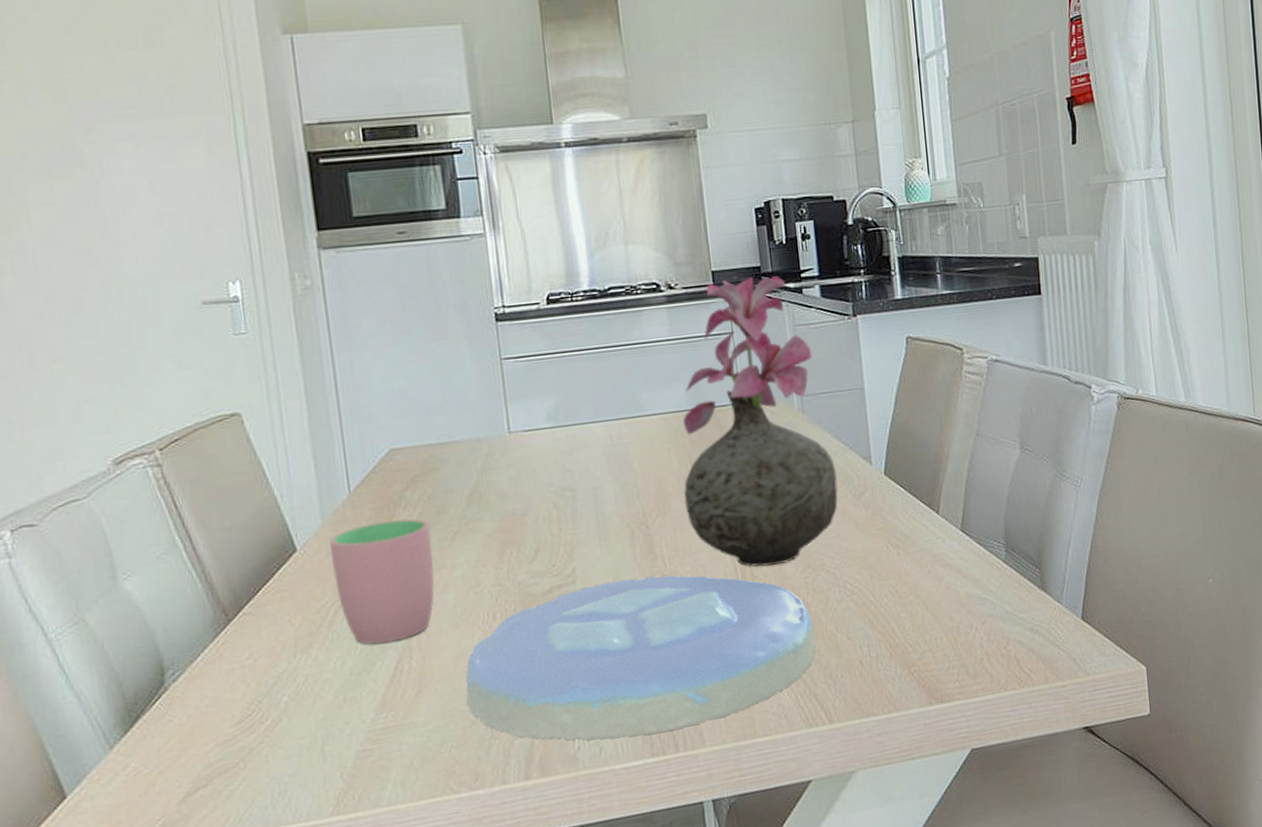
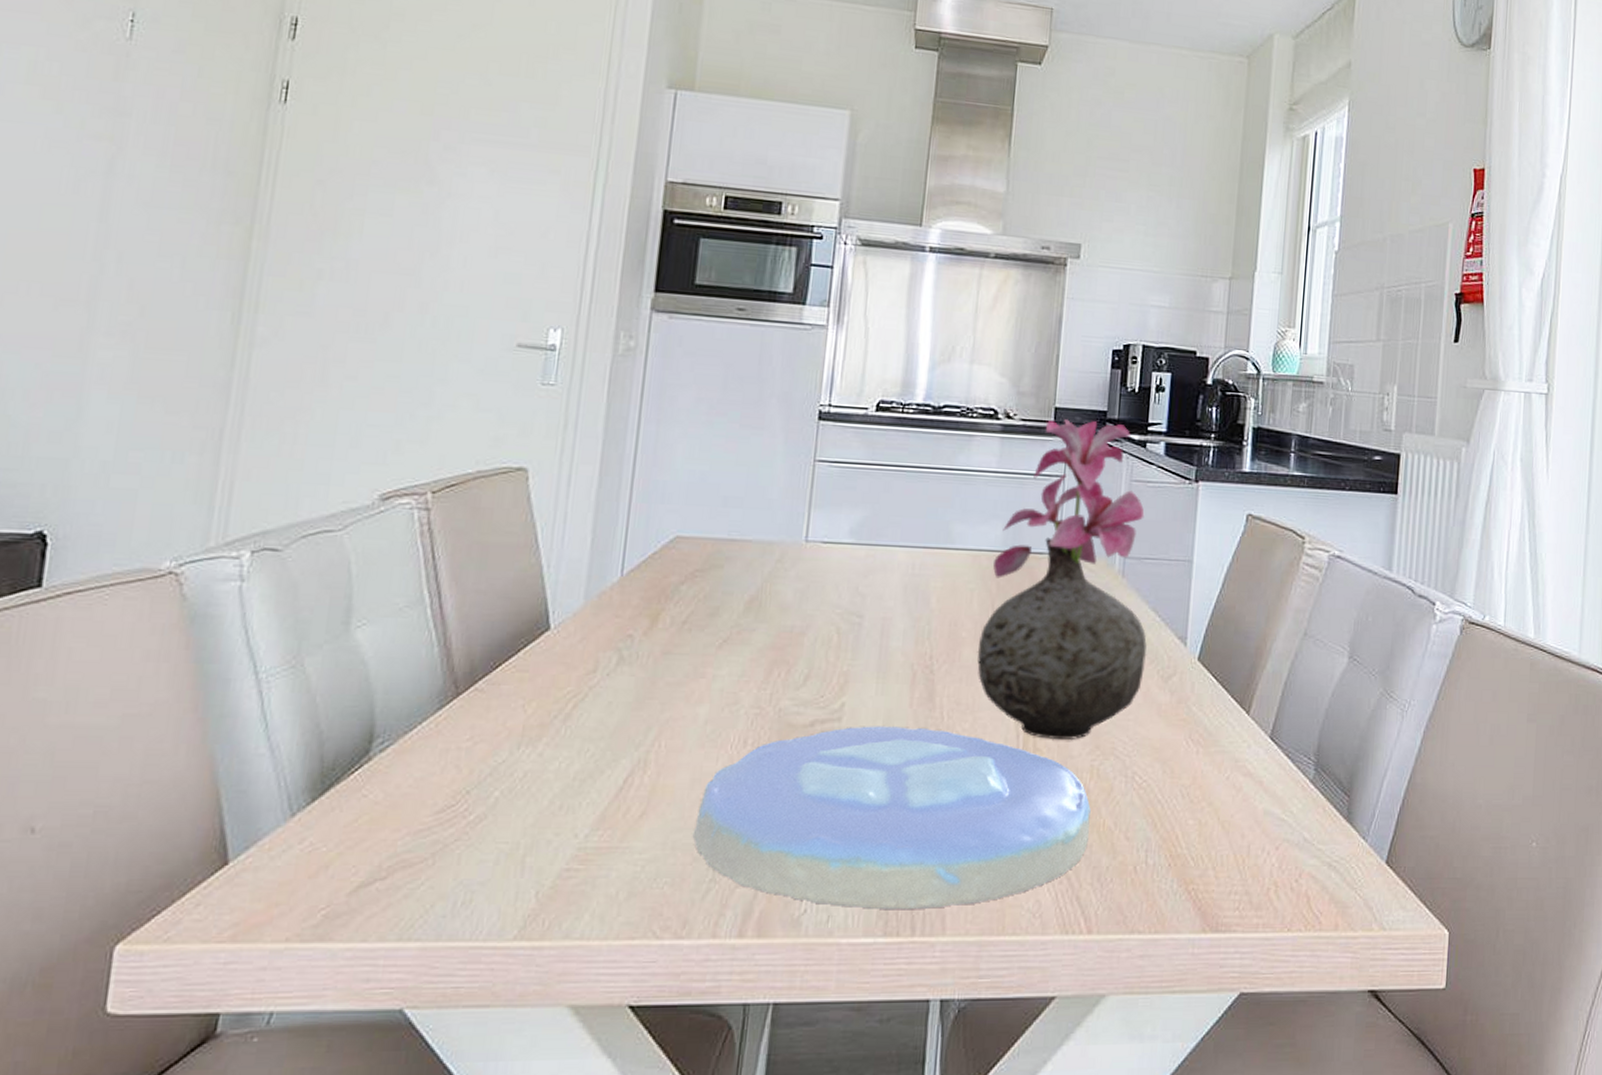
cup: present [329,519,435,645] -> none [582,613,699,750]

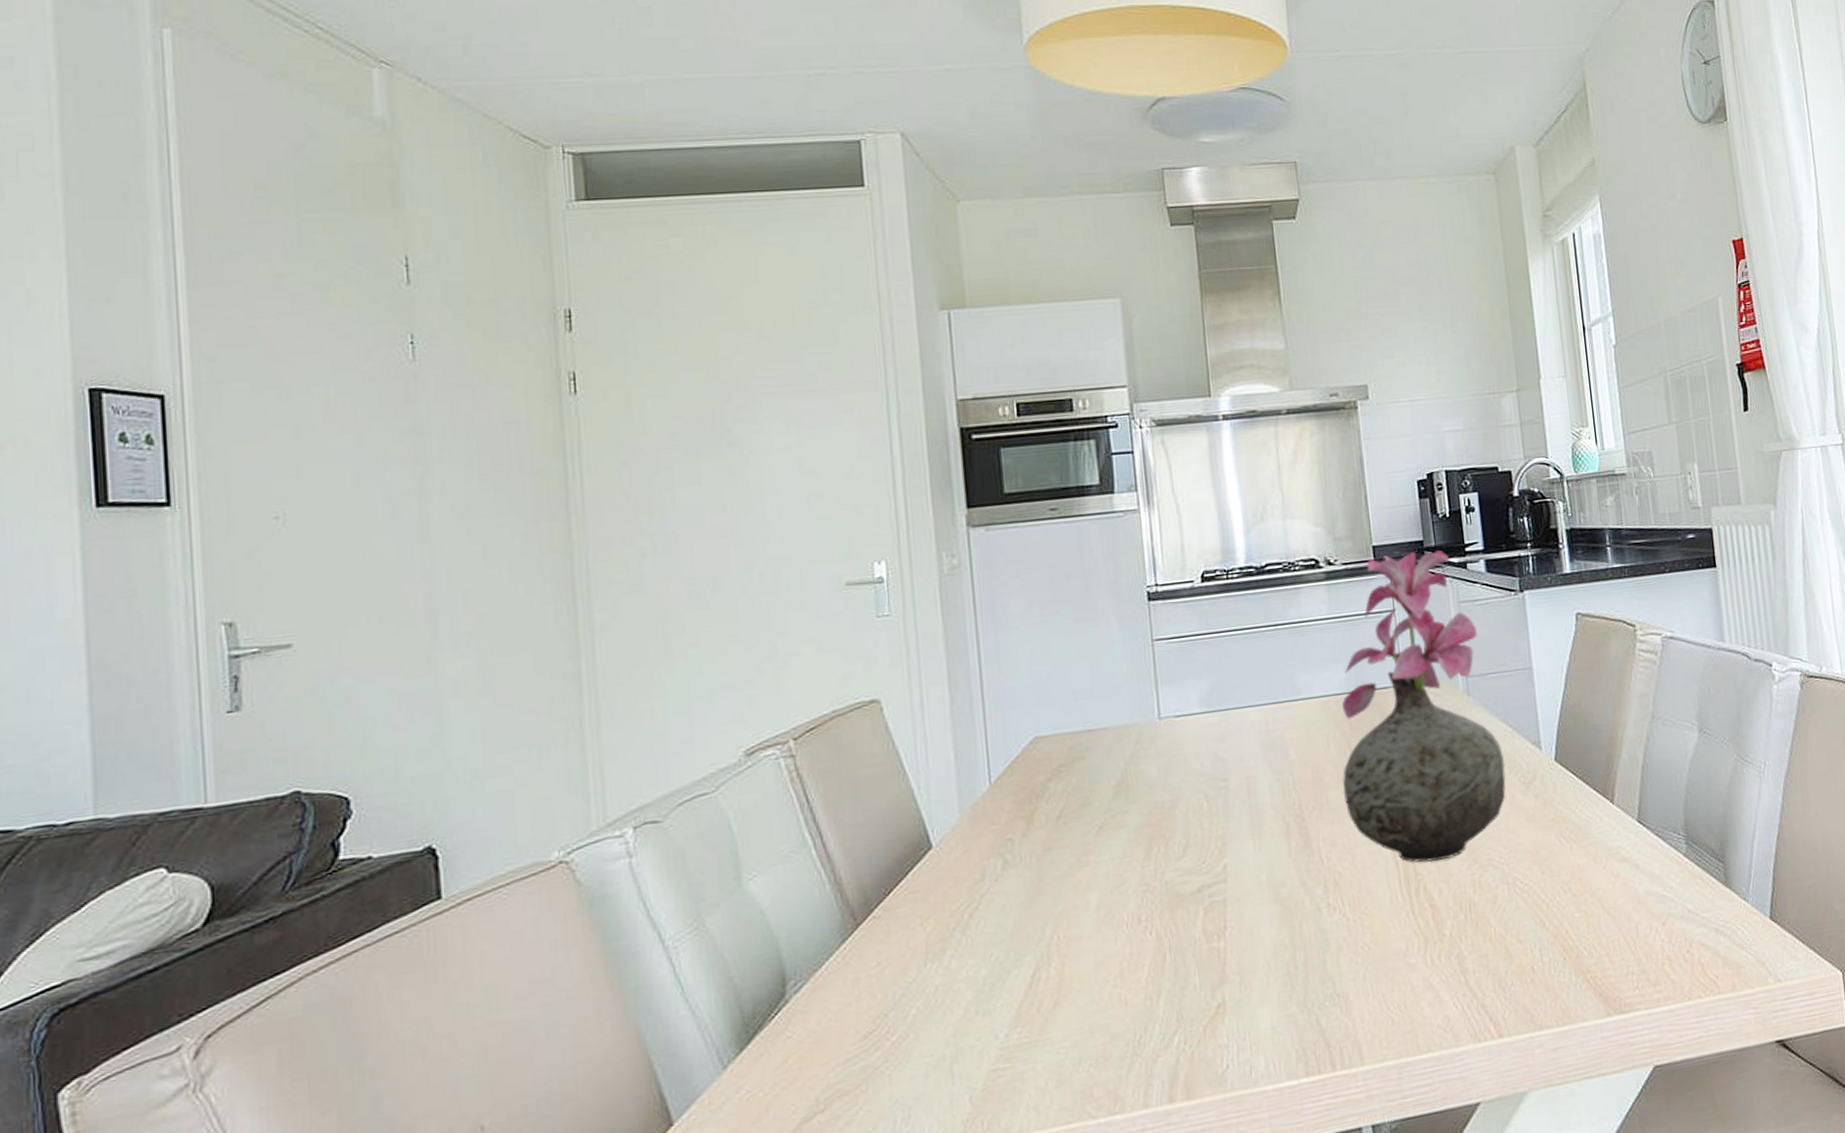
plate: present [692,726,1091,910] -> none [1106,872,1484,1058]

